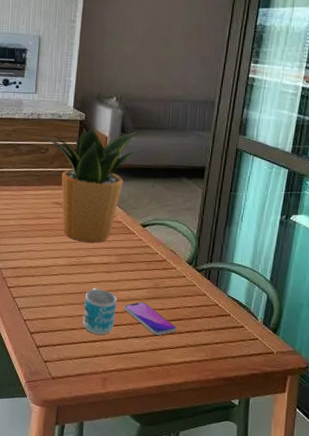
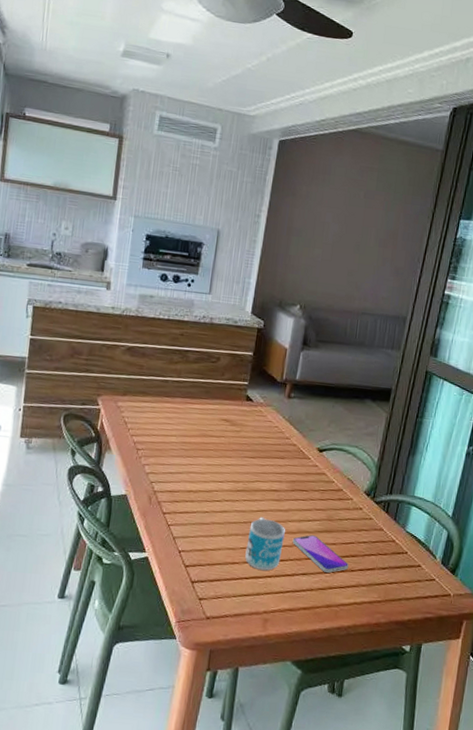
potted plant: present [40,127,149,243] -> none [212,336,332,467]

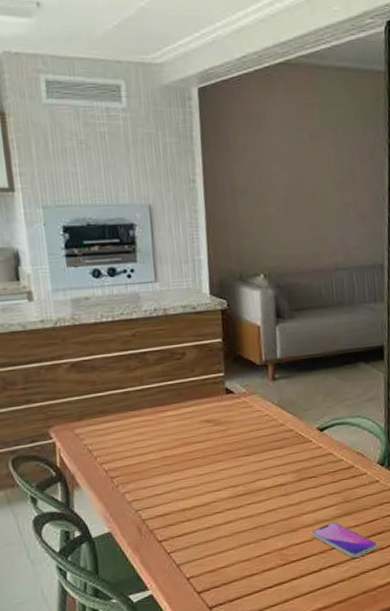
mug: present [245,517,285,571] -> none [261,517,303,575]

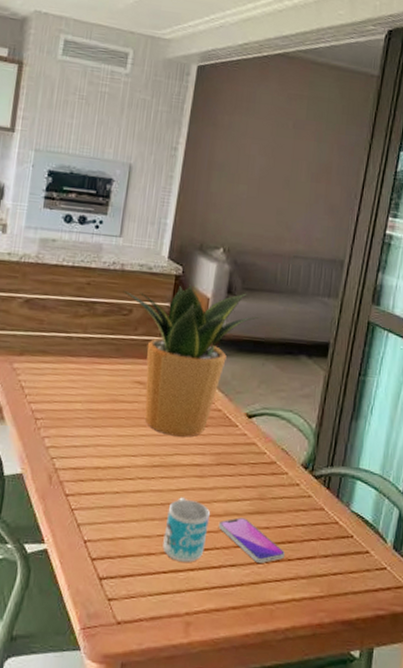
potted plant: none [171,314,314,465] -> present [123,284,261,437]
mug: none [261,517,303,575] -> present [162,497,210,563]

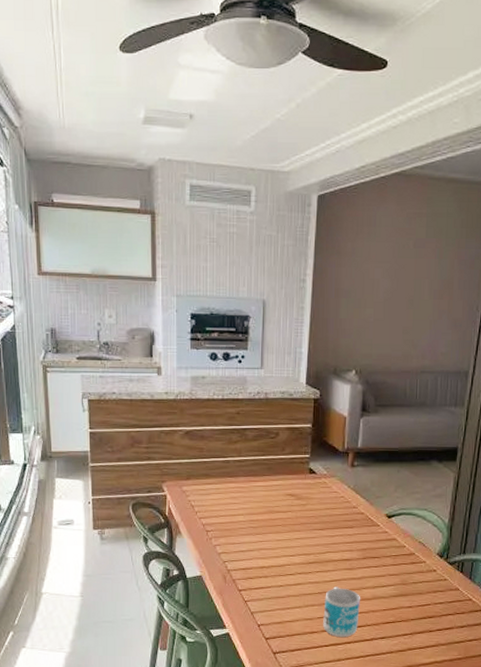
potted plant: present [123,284,261,437] -> none [269,406,394,538]
smartphone: present [218,517,285,563] -> none [368,600,426,635]

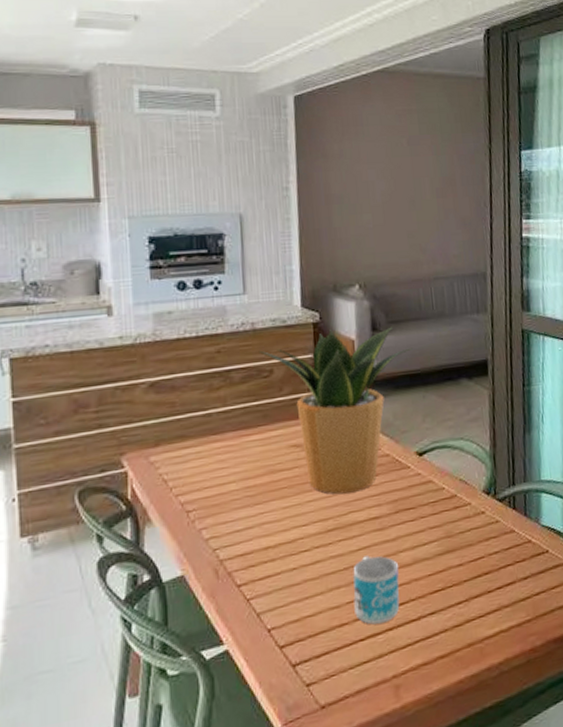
potted plant: none [269,406,394,538] -> present [258,326,413,495]

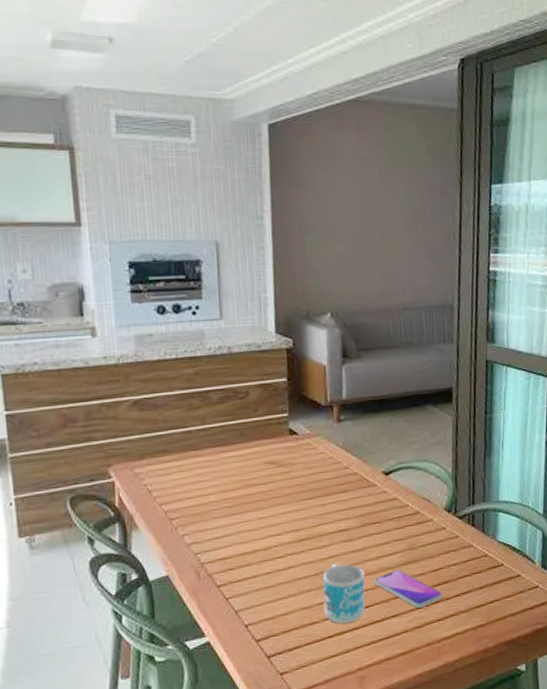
potted plant: present [258,326,413,495] -> none [235,354,381,508]
smartphone: none [409,560,484,604] -> present [374,570,442,608]

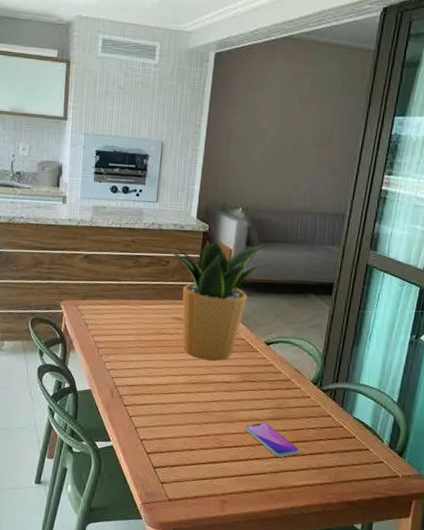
potted plant: none [235,354,381,508] -> present [161,239,275,361]
mug: present [322,563,366,624] -> none [201,407,238,457]

